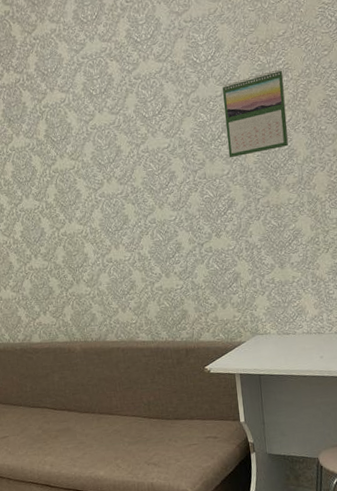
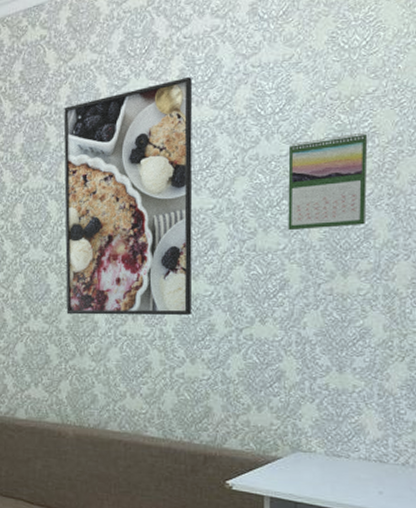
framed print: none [34,35,162,251] -> present [63,76,193,316]

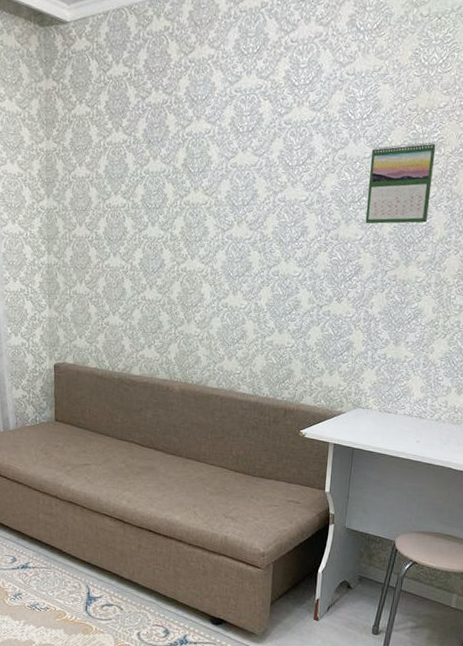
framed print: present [63,76,193,316] -> none [177,78,296,293]

